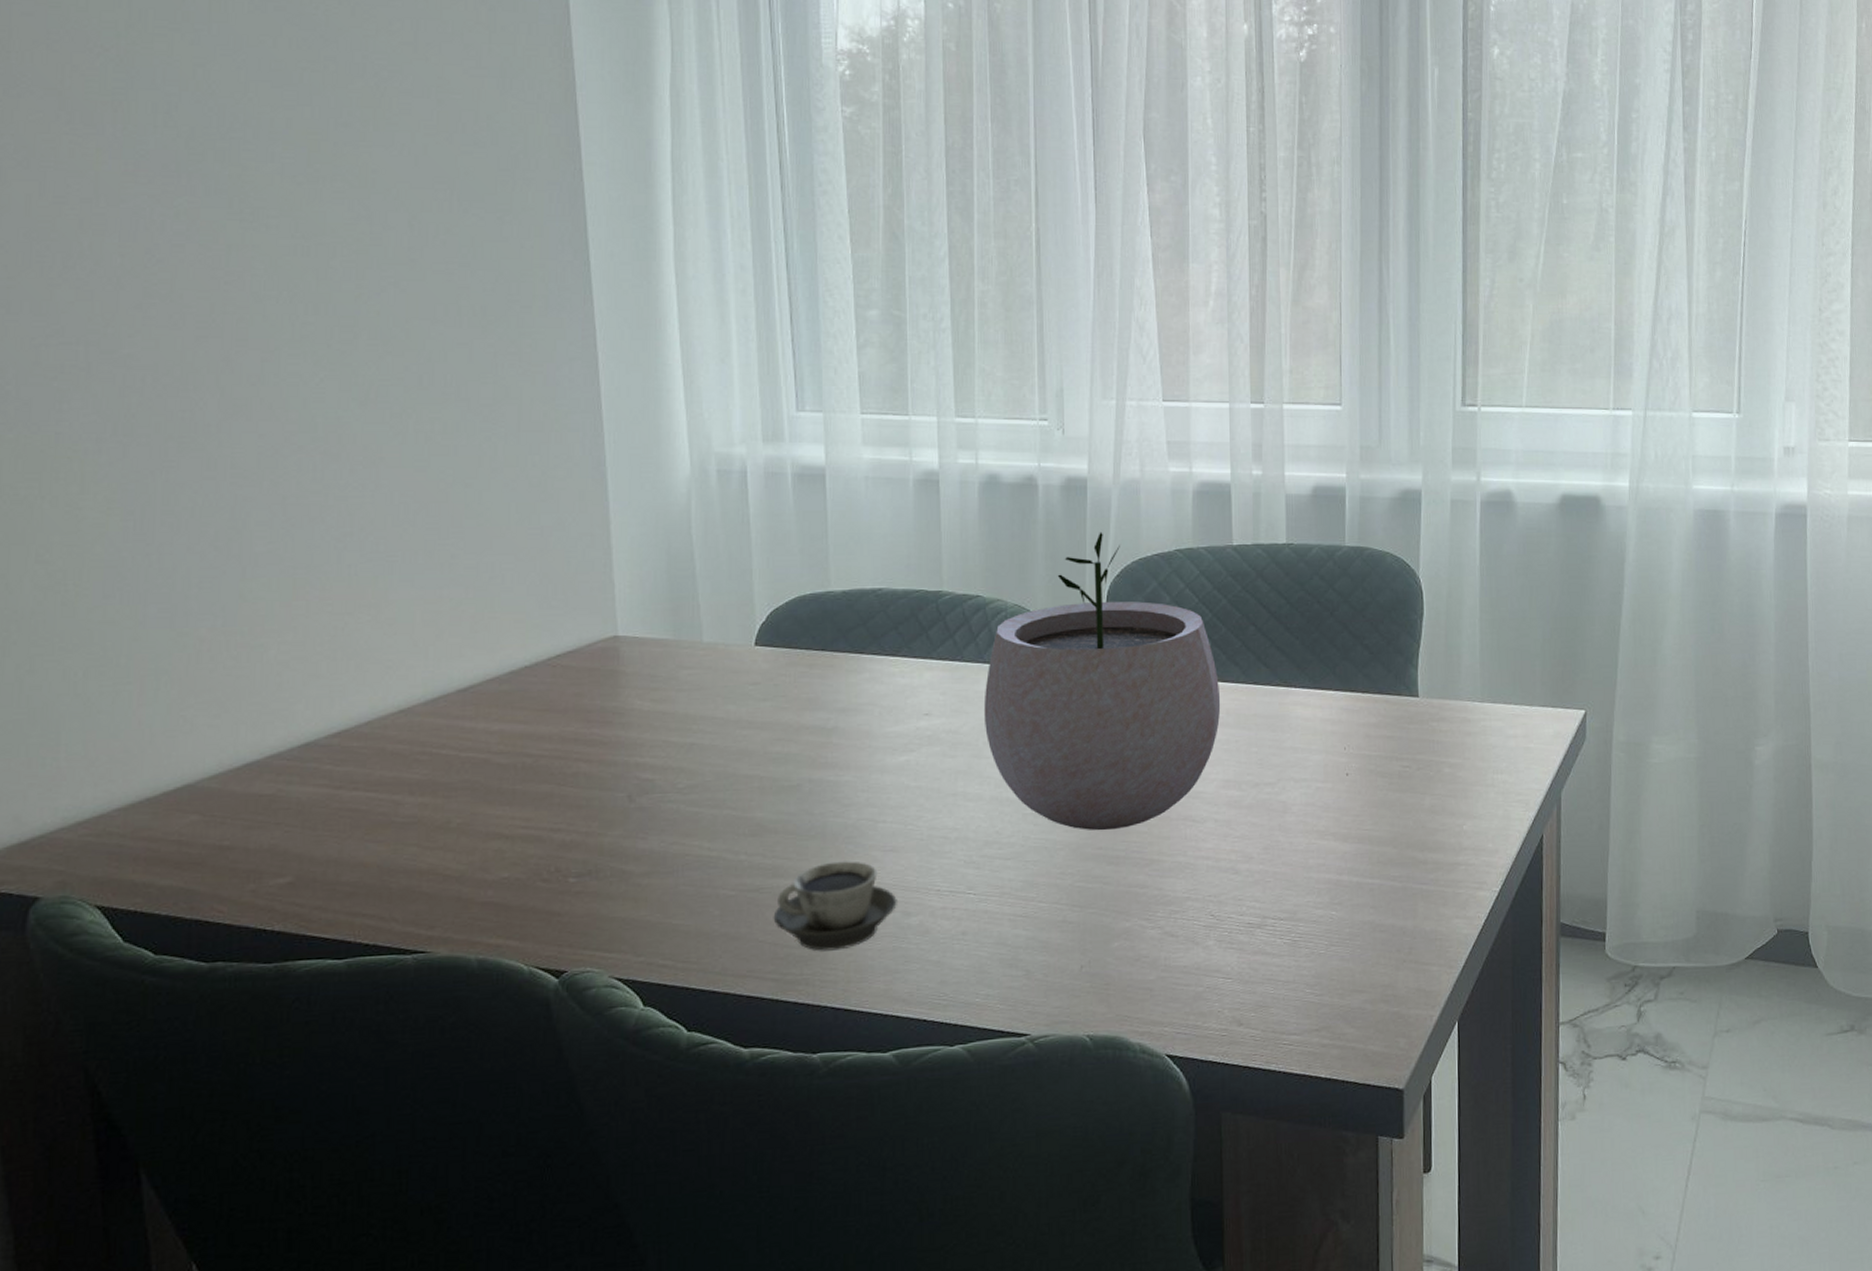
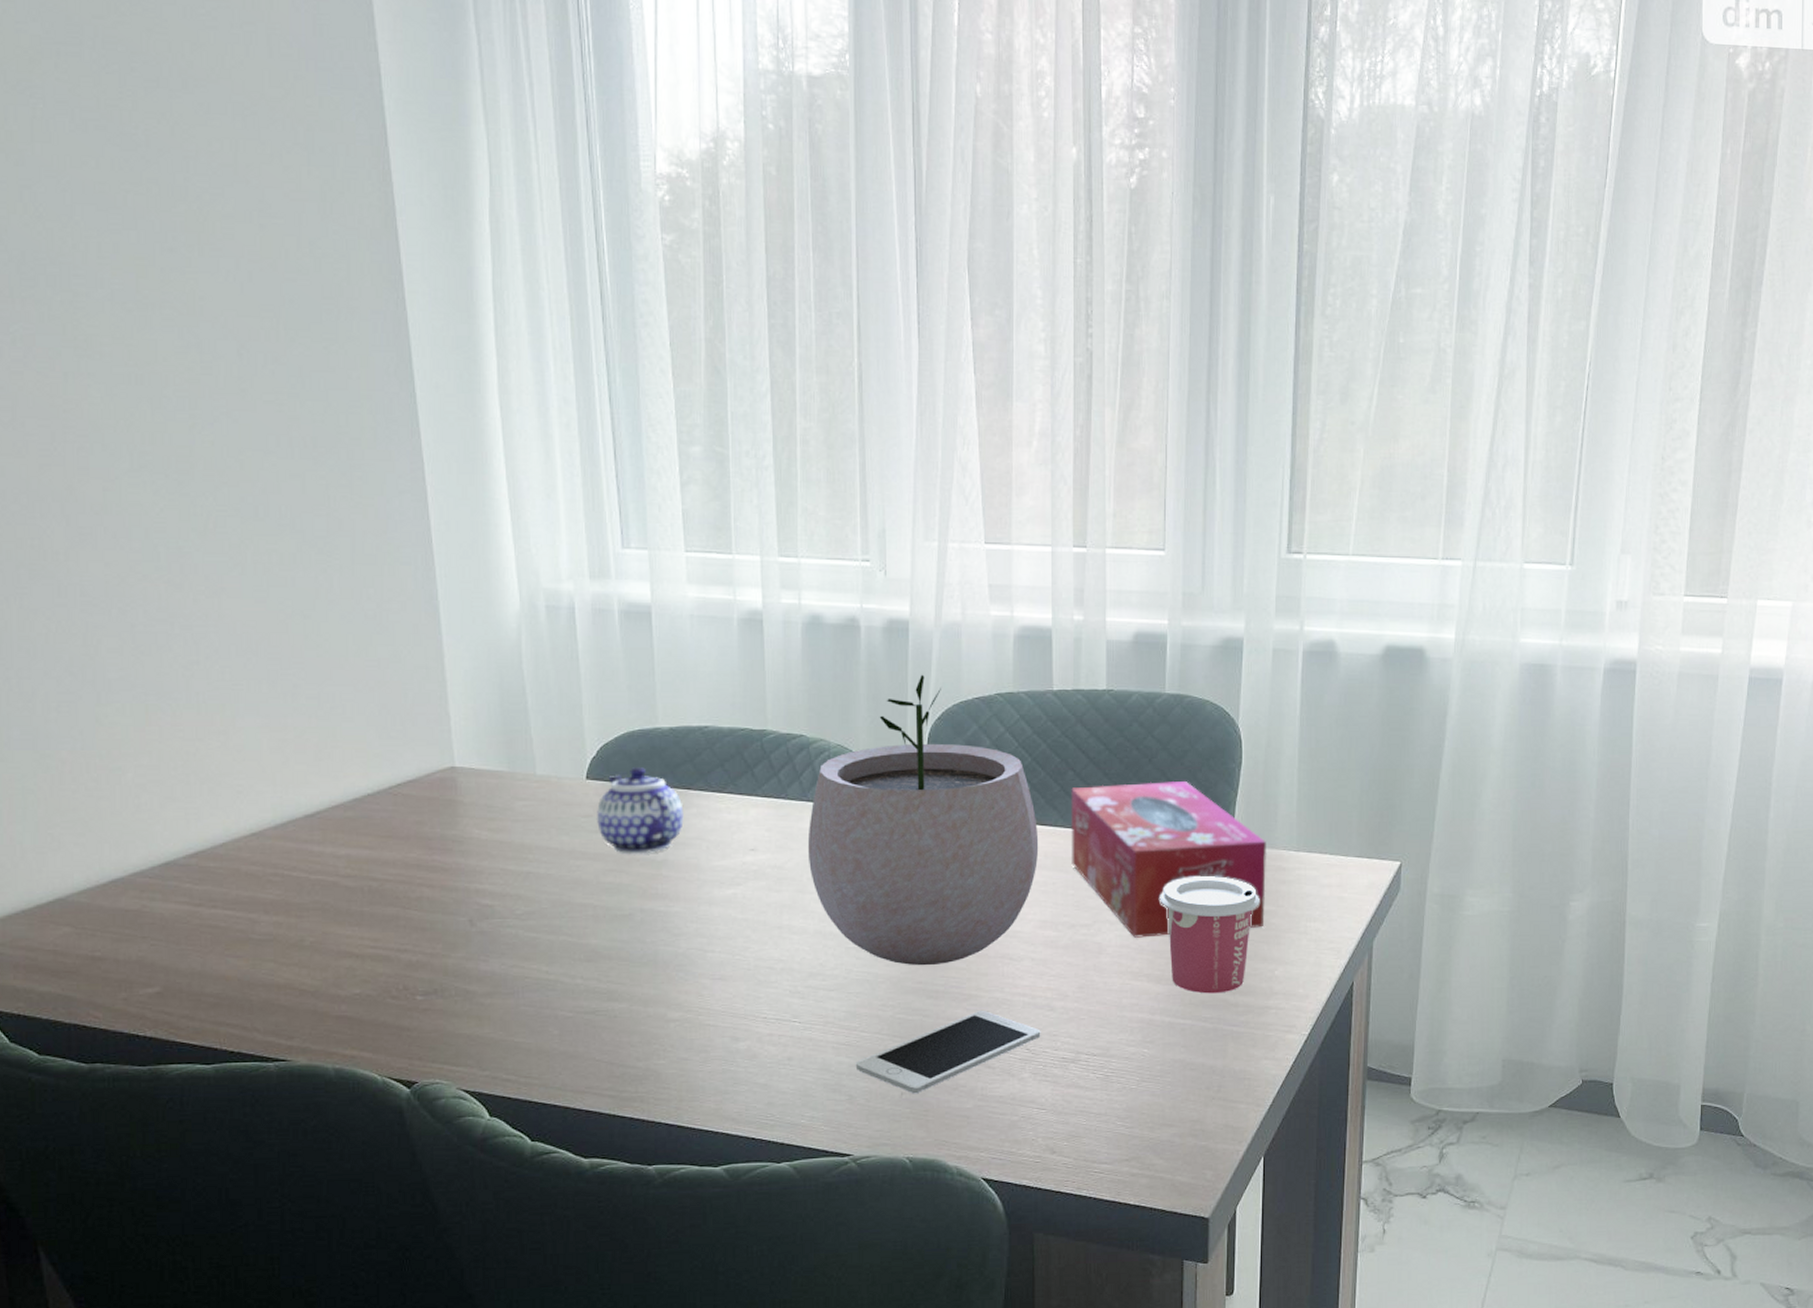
teapot: none [764,632,856,722] -> present [596,767,684,854]
cup: present [773,860,897,951] -> none [609,986,726,1071]
cell phone: none [1034,876,1226,967] -> present [857,1011,1041,1094]
tissue box: none [1253,634,1452,795] -> present [1071,782,1267,938]
cup: none [1344,730,1446,852] -> present [1160,876,1260,994]

